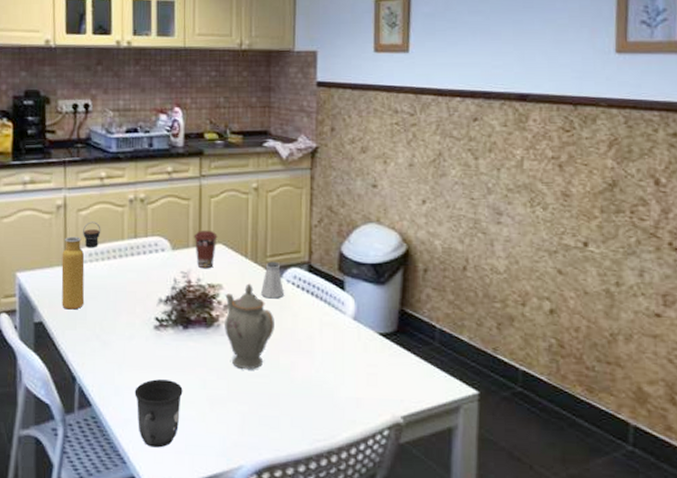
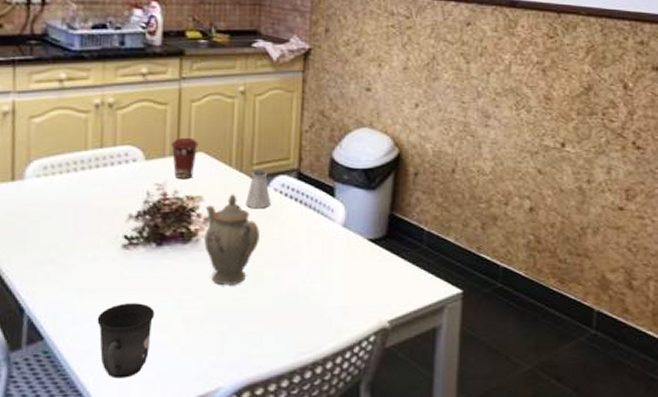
water bottle: present [61,222,101,310] -> none [7,130,59,232]

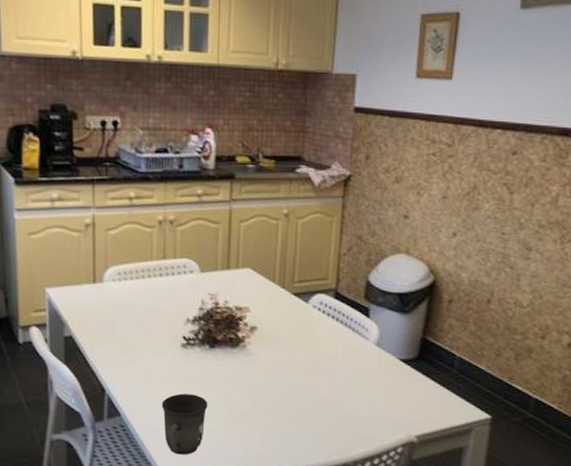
coffee cup: present [171,137,199,178] -> none [222,254,246,291]
teapot: present [204,194,260,286] -> none [250,307,299,388]
saltshaker: present [246,169,270,209] -> none [287,287,309,323]

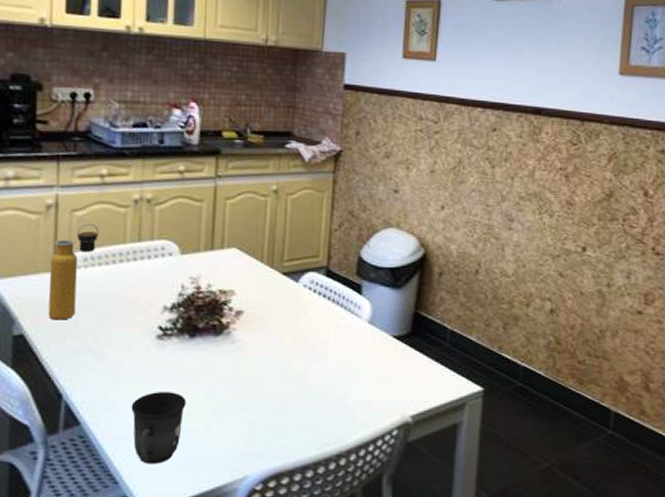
water bottle: none [90,241,130,326] -> present [48,223,99,320]

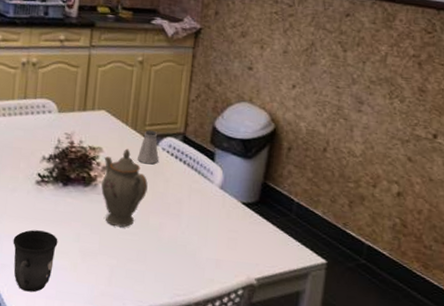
teapot: none [235,289,289,378] -> present [101,148,148,227]
saltshaker: none [276,266,300,304] -> present [138,130,159,165]

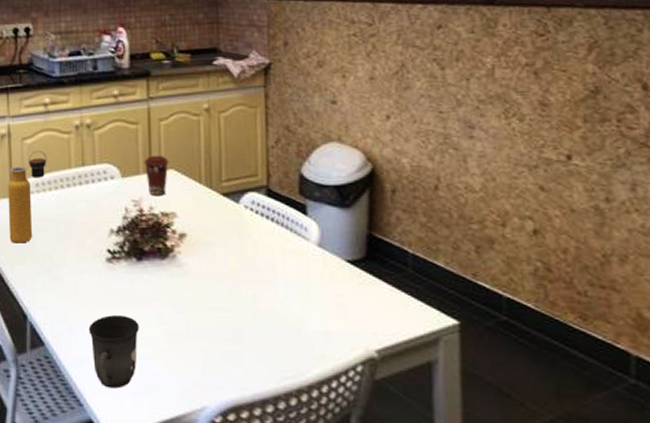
coffee cup: none [79,96,102,132] -> present [144,155,169,195]
teapot: present [101,148,148,227] -> none [179,210,234,303]
saltshaker: present [138,130,159,165] -> none [218,186,242,226]

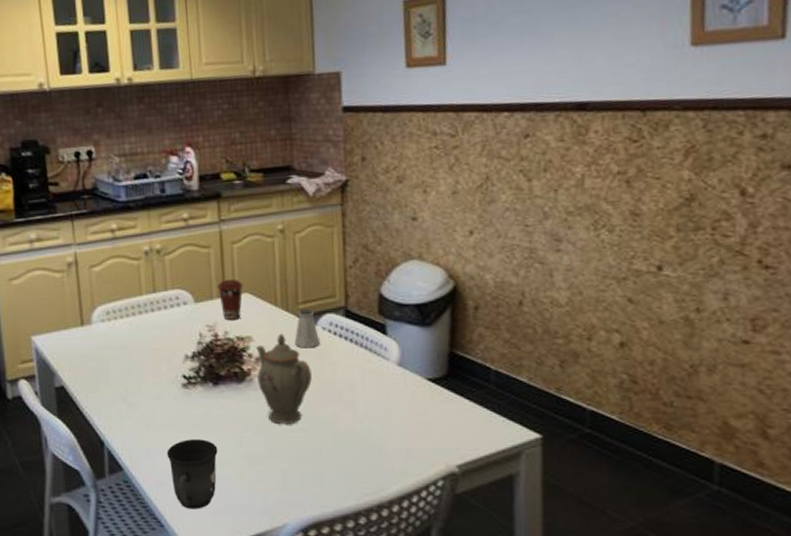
water bottle: present [8,150,47,243] -> none [78,277,117,372]
teapot: none [179,210,234,303] -> present [256,333,312,425]
saltshaker: none [218,186,242,226] -> present [295,308,320,348]

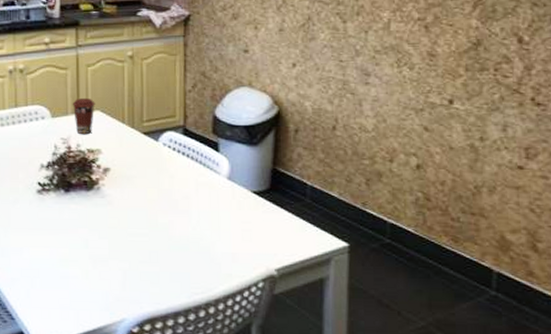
mug: present [166,439,218,509] -> none [20,240,66,304]
teapot: present [256,333,312,425] -> none [104,148,152,229]
saltshaker: present [295,308,320,348] -> none [139,126,160,162]

